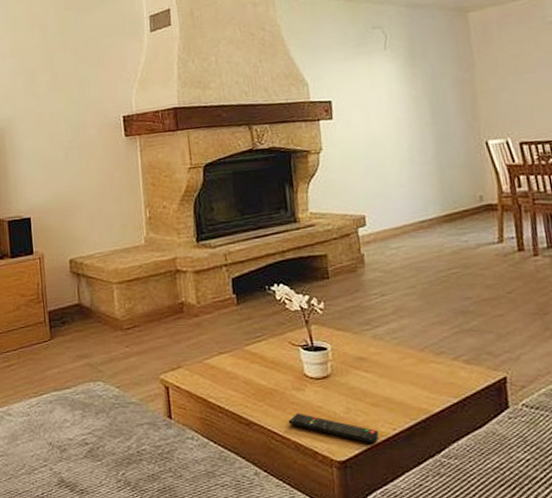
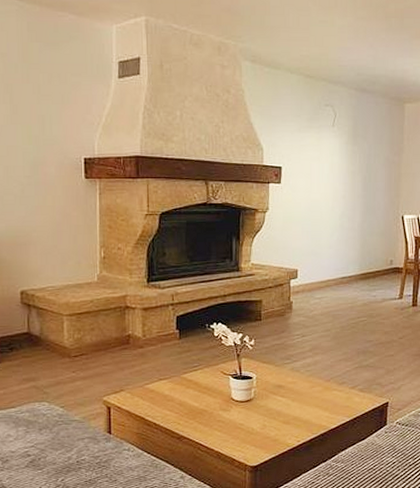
remote control: present [289,413,379,444] -> none [214,429,286,453]

